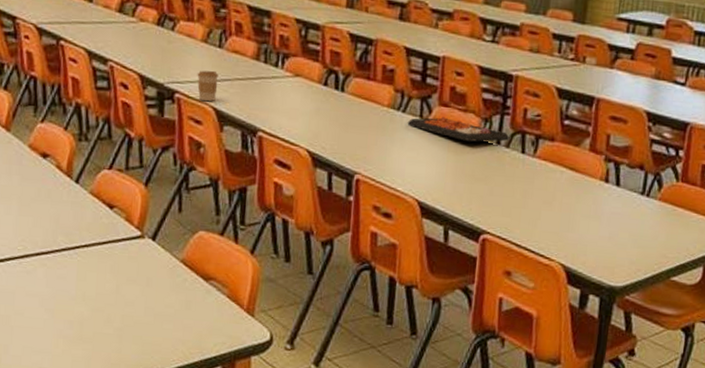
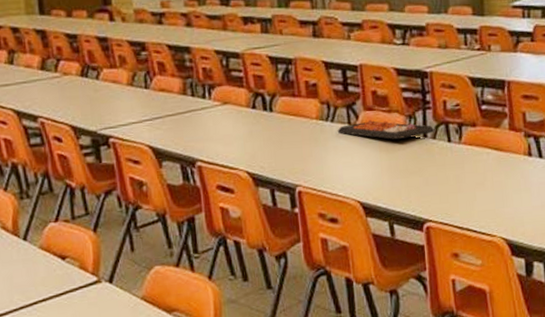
coffee cup: present [197,70,219,102] -> none [128,112,151,142]

